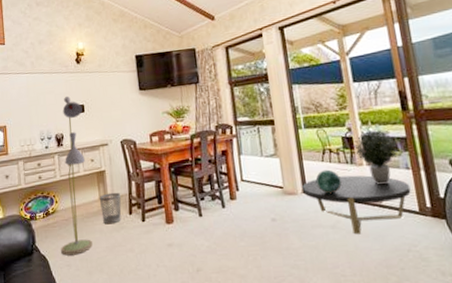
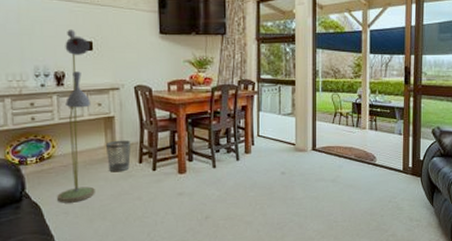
coffee table: present [302,175,411,235] -> none [313,137,400,188]
decorative sphere: present [315,169,342,194] -> none [324,130,346,152]
potted plant: present [354,130,400,185] -> none [361,99,397,147]

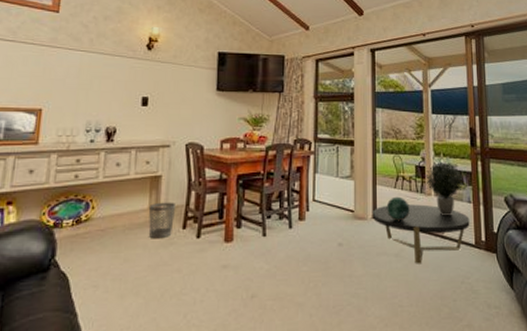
floor lamp: present [57,29,95,203] -> none [88,84,145,274]
coffee table: none [313,137,400,188] -> present [373,204,470,264]
decorative sphere: none [324,130,346,152] -> present [386,196,410,221]
potted plant: none [361,99,397,147] -> present [425,163,465,216]

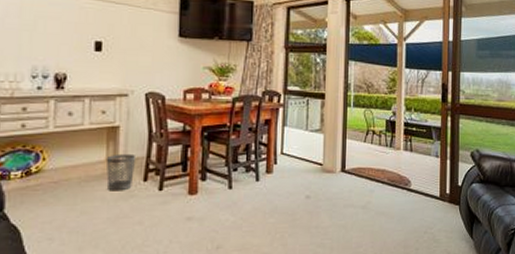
coffee table: present [373,204,470,264] -> none [341,158,436,216]
decorative sphere: present [386,196,410,221] -> none [355,150,378,175]
potted plant: present [425,163,465,216] -> none [395,117,433,170]

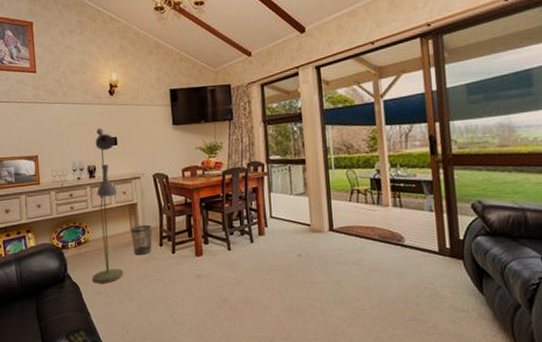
floor lamp: none [42,26,99,227] -> present [92,127,123,284]

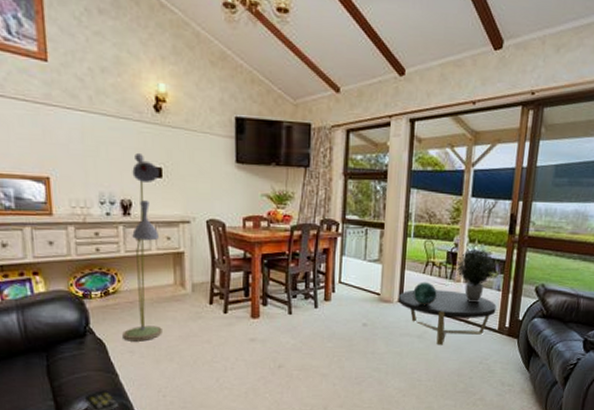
wastebasket: present [130,224,152,255] -> none [174,278,202,313]
coffee table: none [329,215,433,272] -> present [399,290,497,345]
decorative sphere: none [342,209,367,233] -> present [413,282,437,306]
potted plant: none [381,173,425,226] -> present [456,249,496,303]

